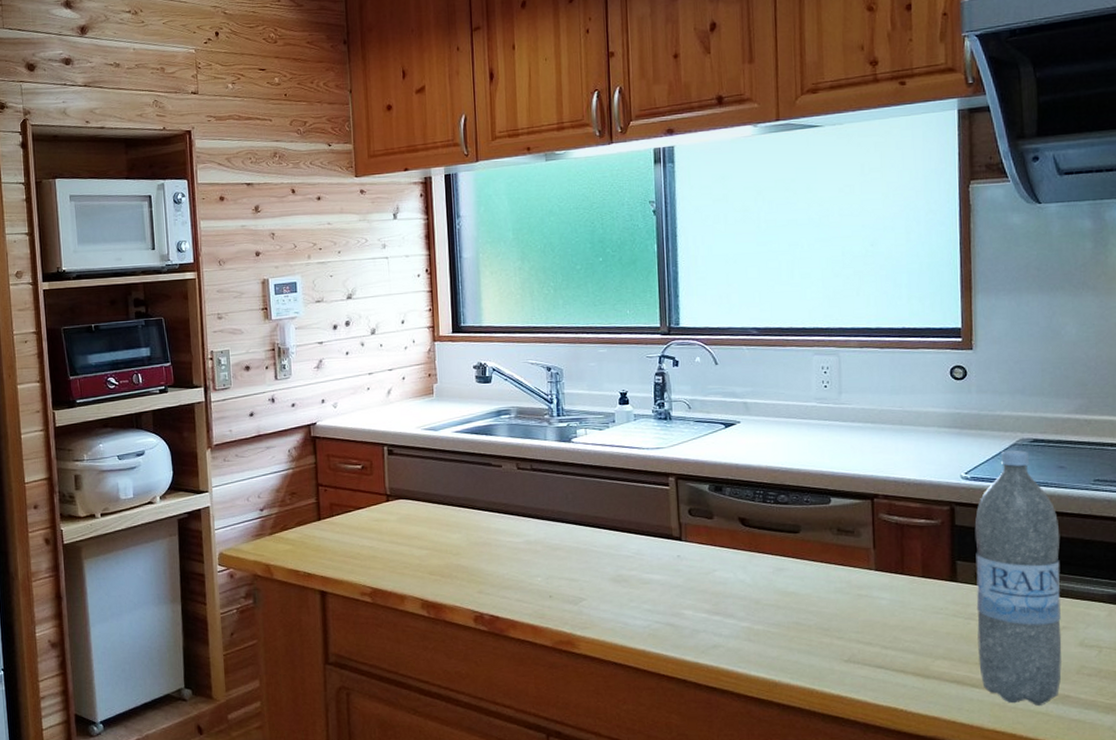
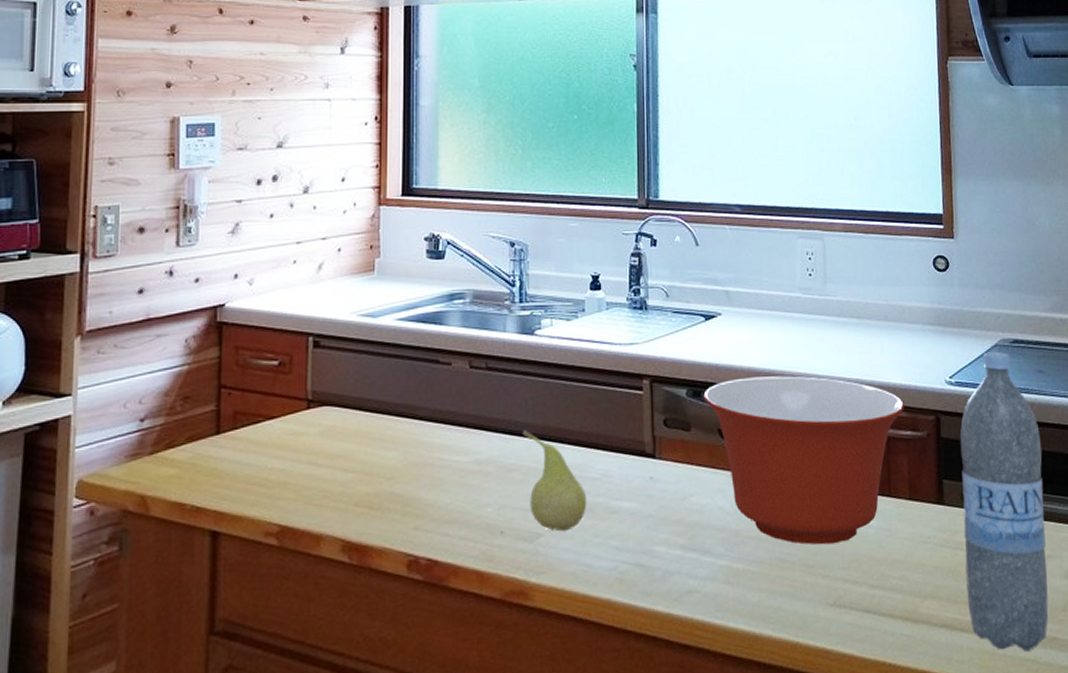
fruit: none [564,518,623,597] -> present [522,430,587,532]
mixing bowl: none [724,473,919,613] -> present [703,376,905,545]

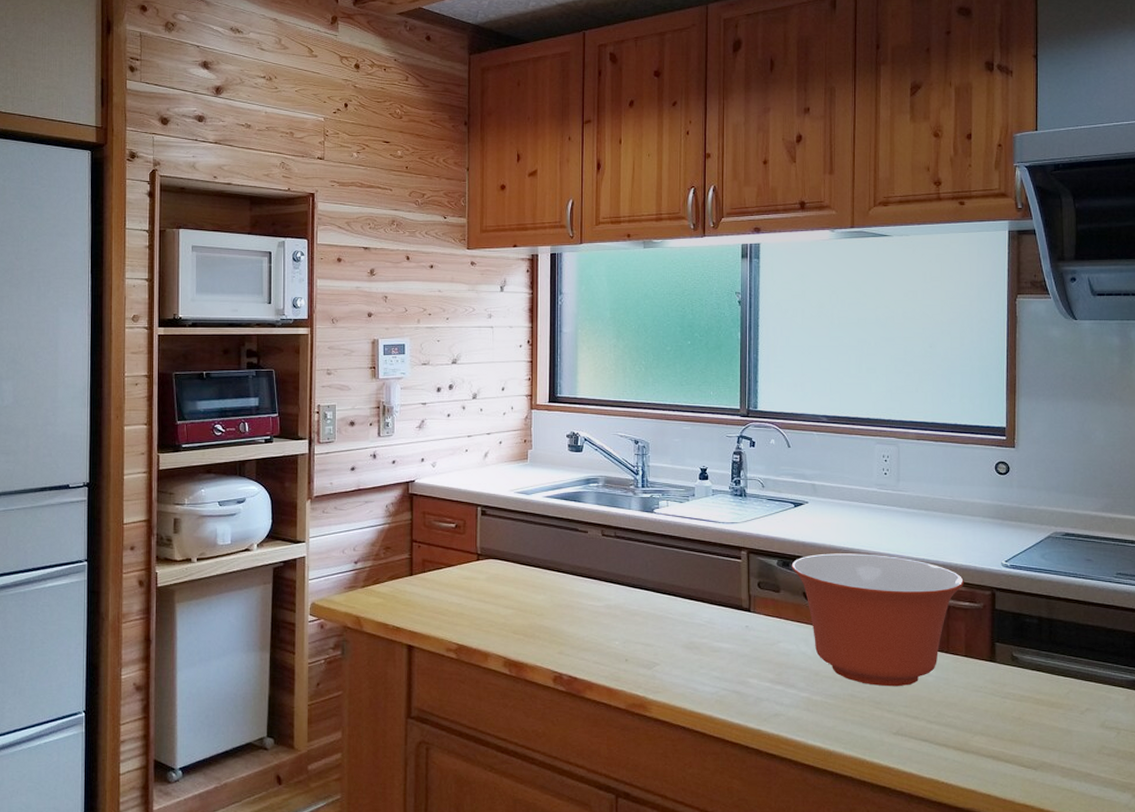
fruit: present [522,430,587,532] -> none [643,585,694,663]
water bottle: present [960,351,1049,651] -> none [1012,542,1086,782]

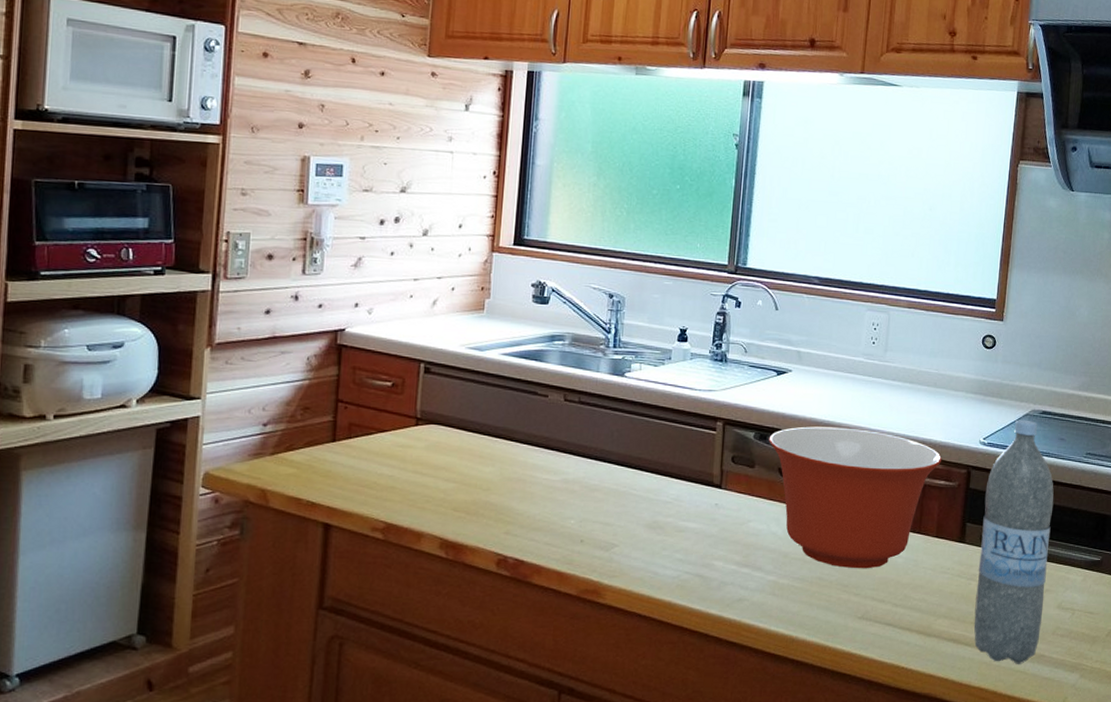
water bottle: none [1012,542,1086,782] -> present [973,419,1054,664]

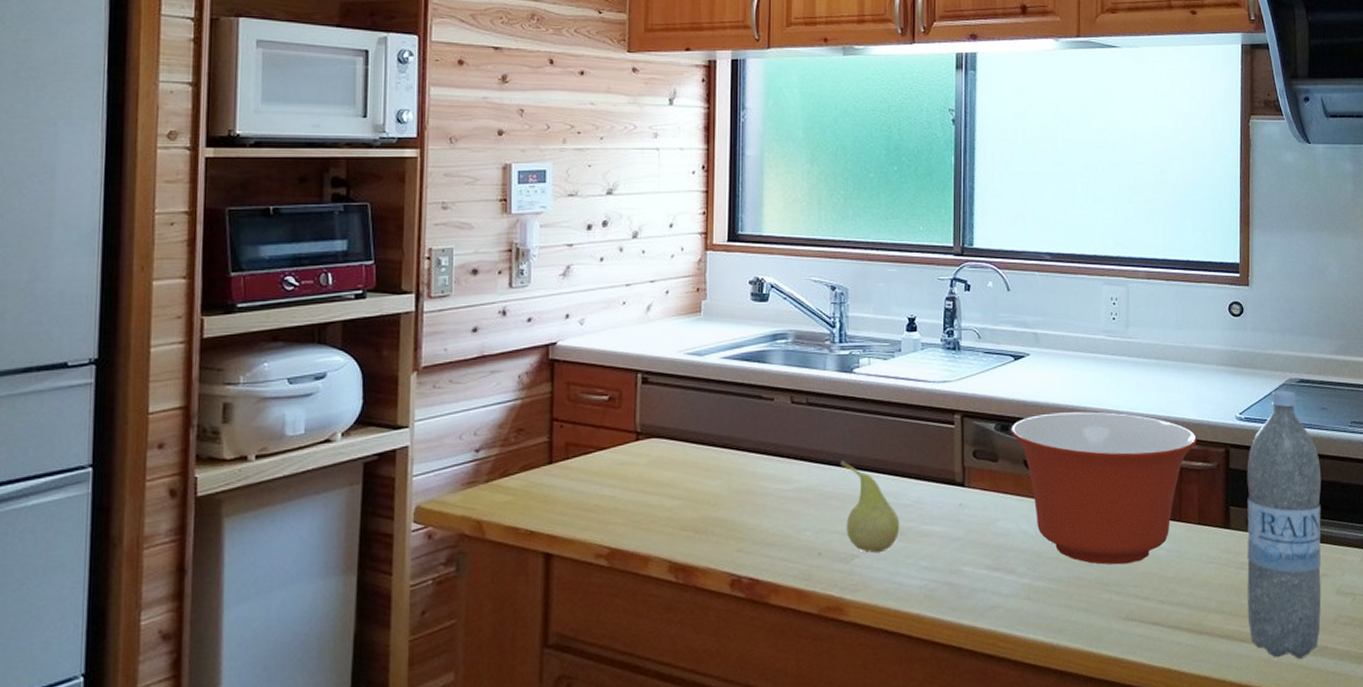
fruit: none [606,457,659,544] -> present [840,461,900,554]

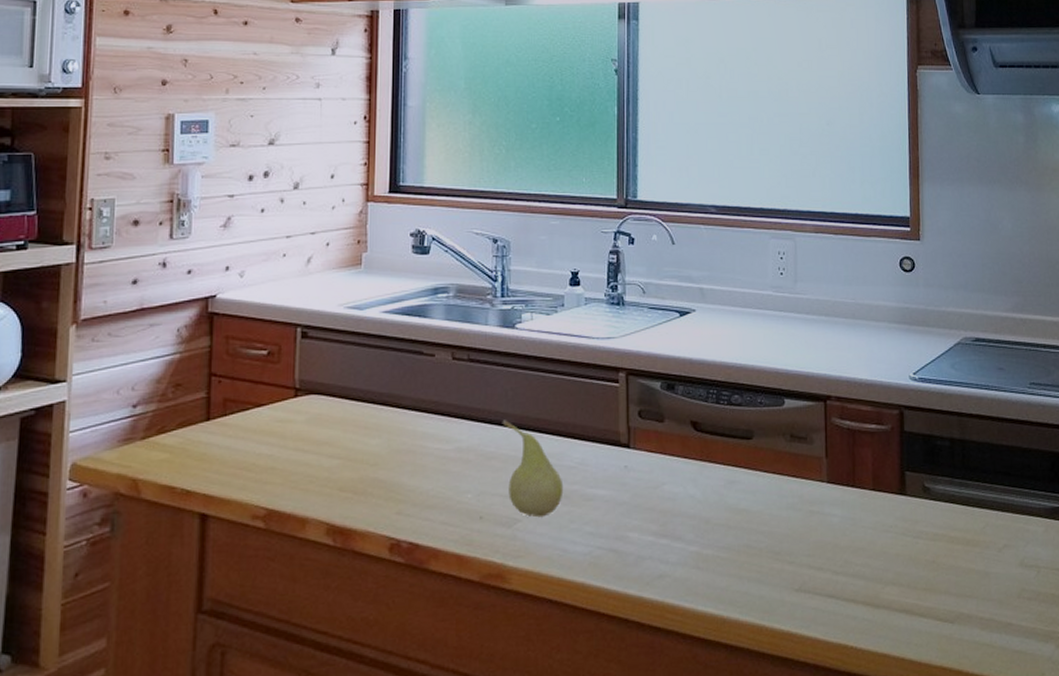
mixing bowl: present [1011,411,1198,565] -> none [677,370,870,533]
water bottle: present [1247,390,1322,659] -> none [922,349,1004,636]

